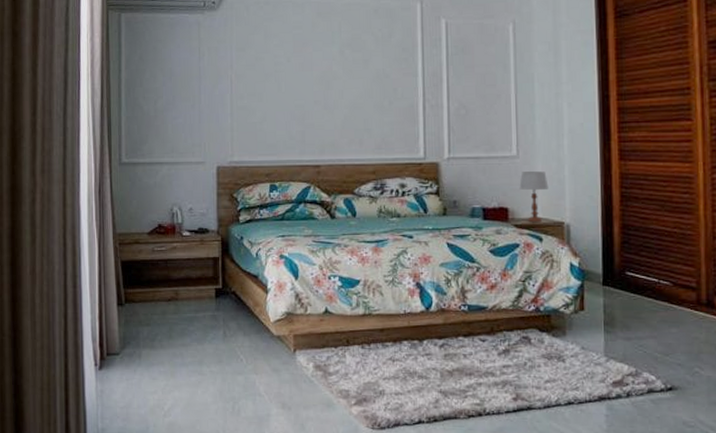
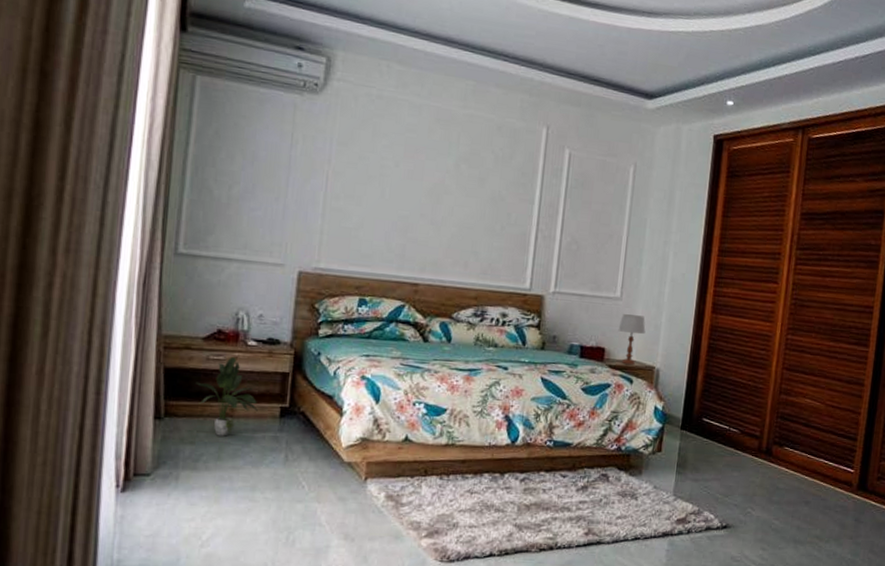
potted plant: none [146,247,197,318] -> present [196,357,258,437]

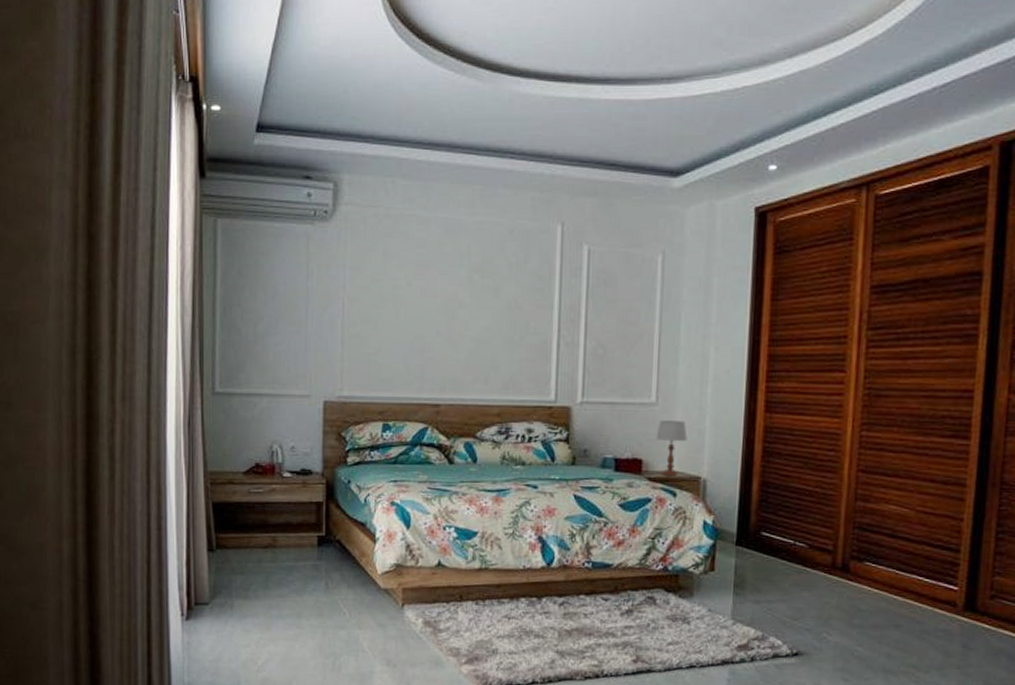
potted plant: present [196,357,258,437] -> none [241,489,297,566]

